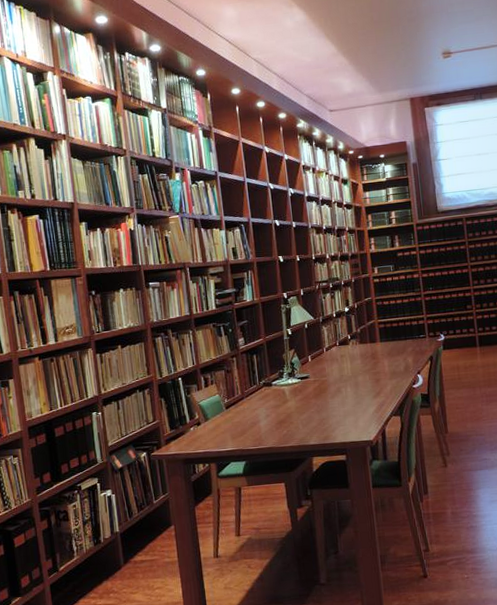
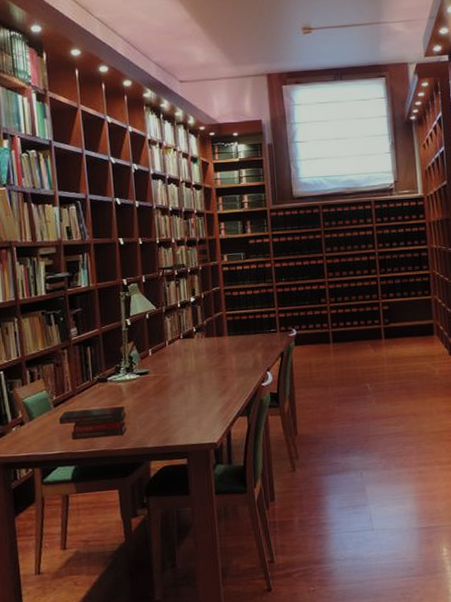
books: none [230,407,290,438] -> present [58,406,127,440]

